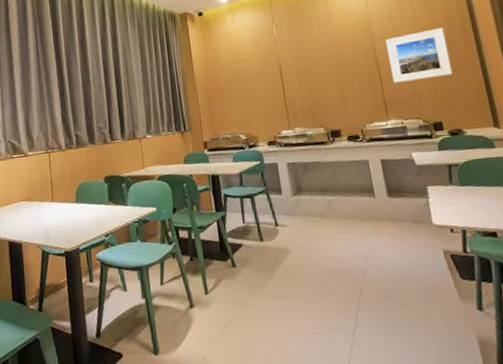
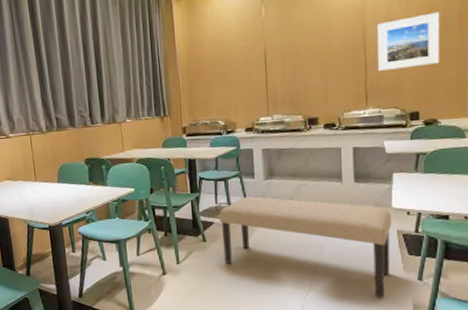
bench: none [247,215,445,333] -> present [219,197,392,298]

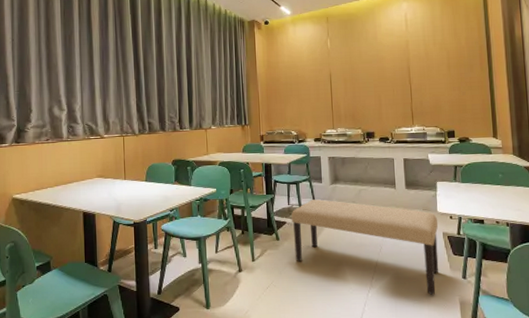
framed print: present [378,12,440,71] -> none [419,52,468,96]

